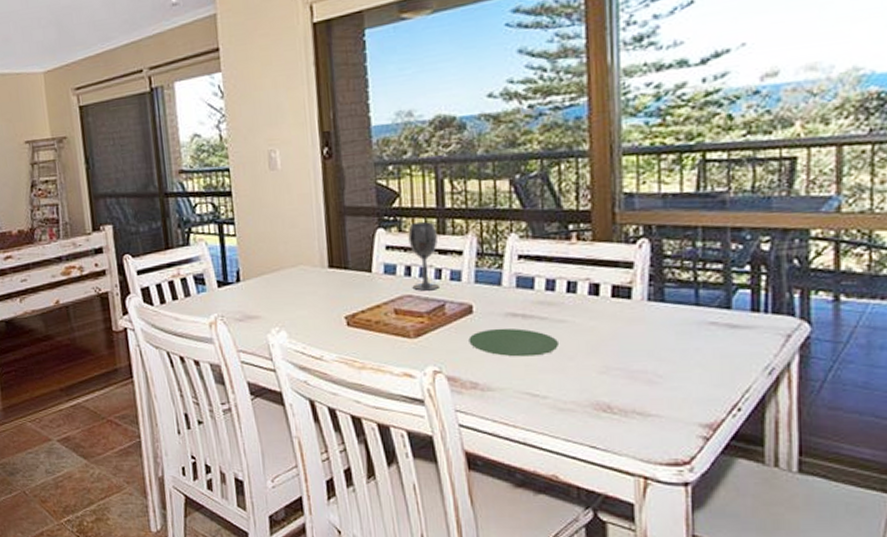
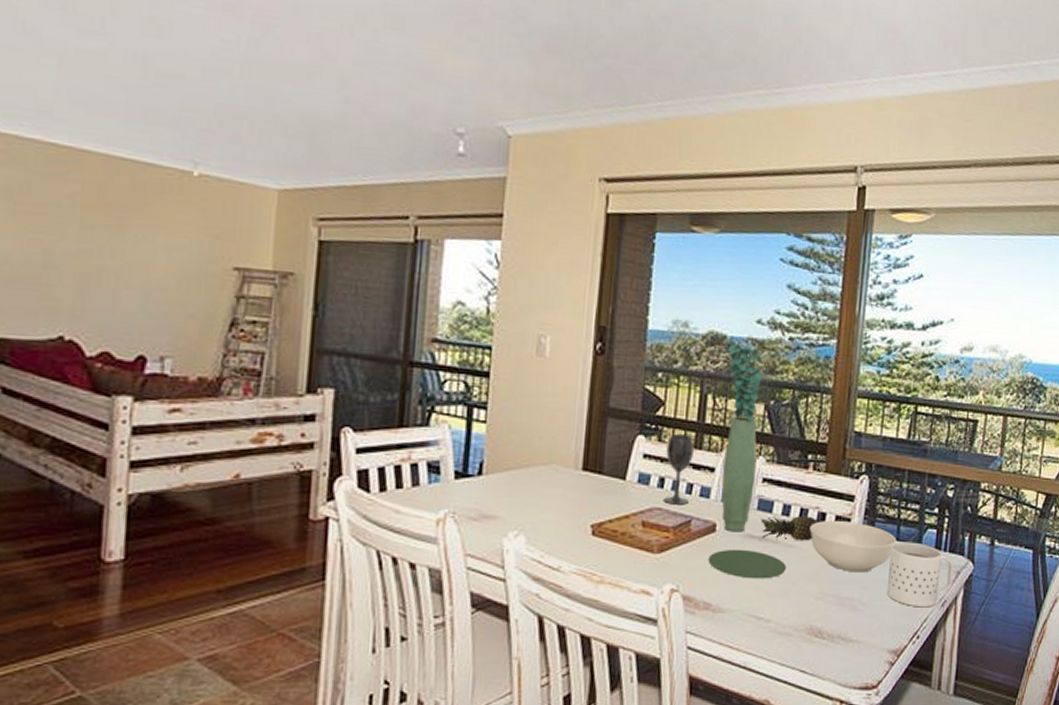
vase: none [459,115,510,312] -> present [721,336,764,532]
fruit: none [522,289,590,316] -> present [760,516,817,541]
bowl: none [581,289,696,344] -> present [809,520,897,573]
mug: none [689,305,782,377] -> present [887,542,954,608]

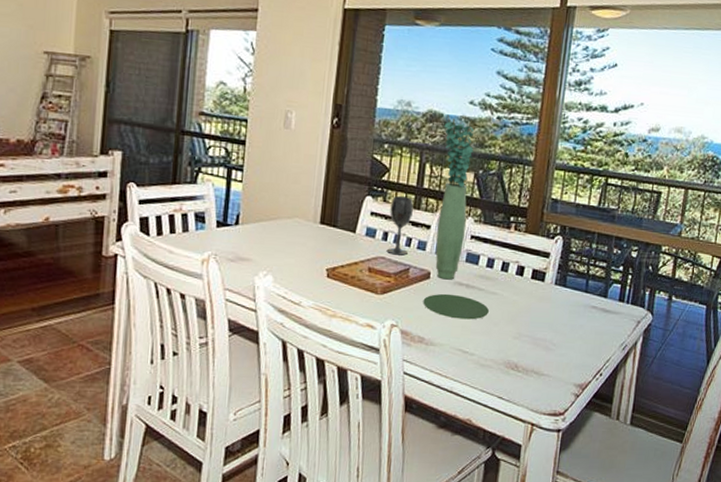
fruit: present [760,516,817,541] -> none [468,268,517,290]
bowl: present [809,520,897,573] -> none [510,273,585,318]
mug: present [887,542,954,608] -> none [575,293,635,350]

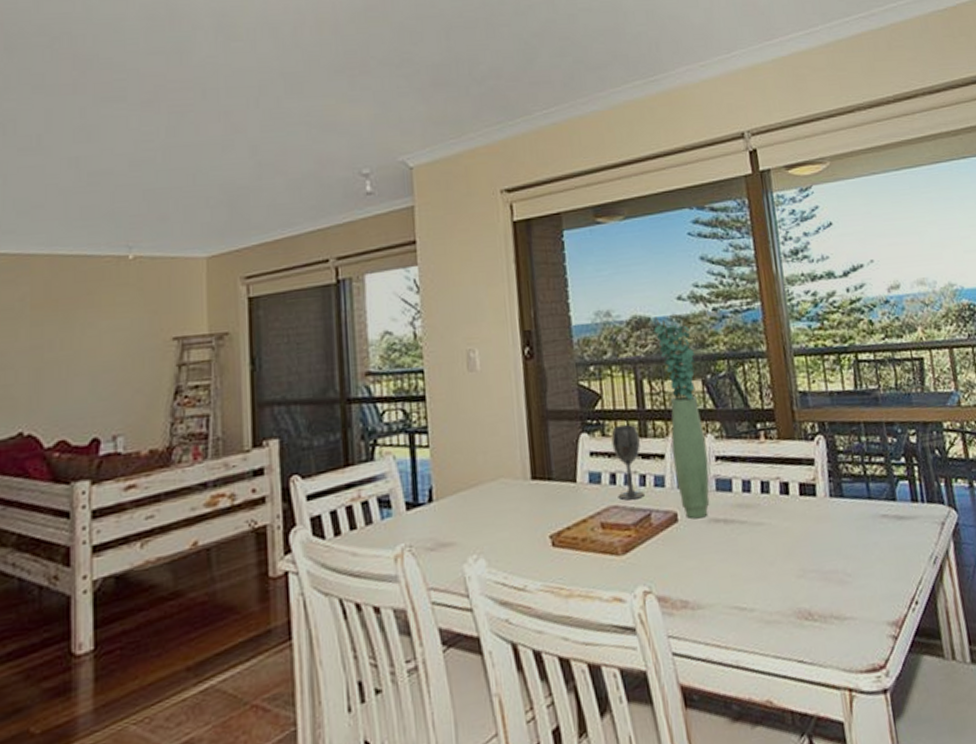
plate: present [423,293,489,320] -> none [676,535,759,568]

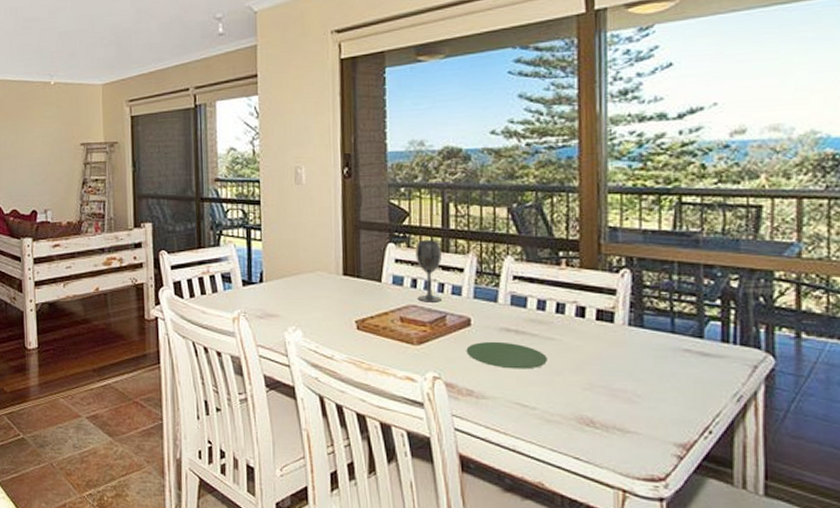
vase: present [653,317,710,519] -> none [464,148,506,326]
plate: none [676,535,759,568] -> present [466,341,547,369]

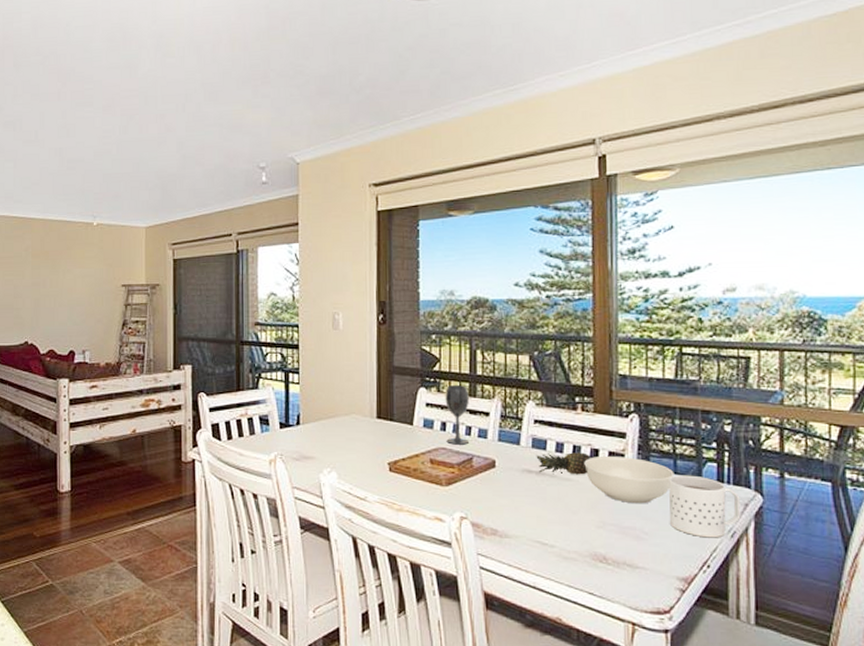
plate: present [466,341,547,369] -> none [491,482,565,509]
fruit: none [515,310,576,334] -> present [536,452,591,475]
bowl: none [569,313,672,365] -> present [584,455,674,504]
mug: none [665,334,749,402] -> present [669,475,741,538]

